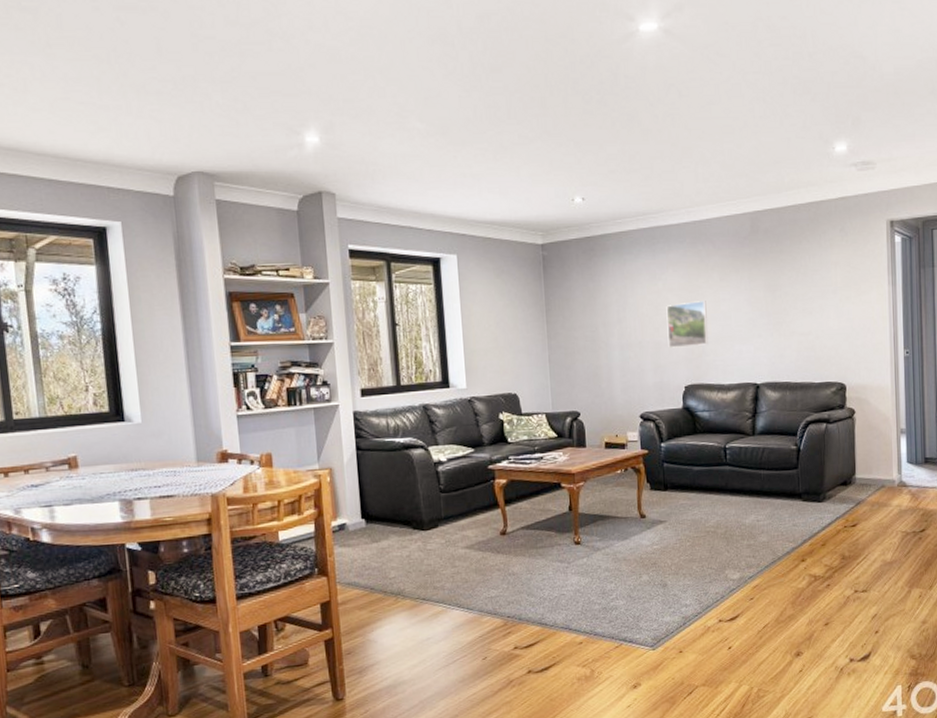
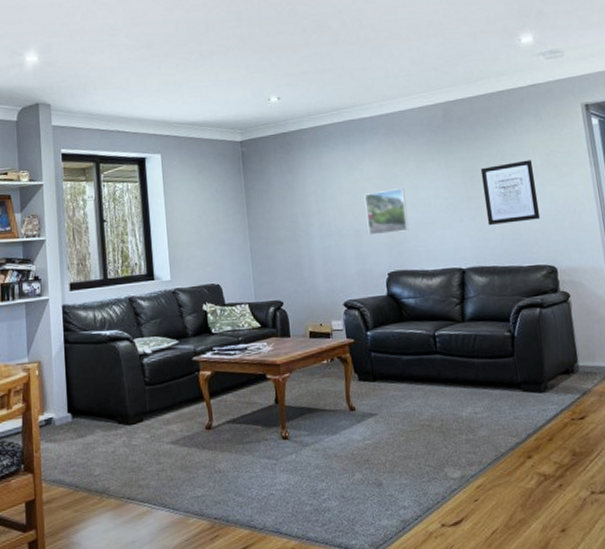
wall art: none [782,276,836,342] -> present [480,160,541,226]

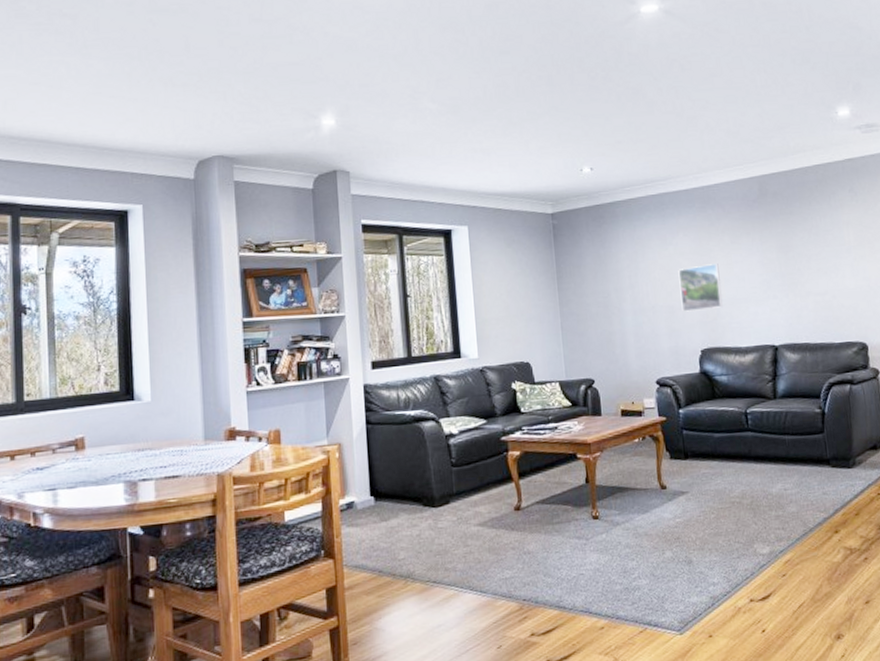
wall art: present [480,160,541,226] -> none [795,236,853,303]

